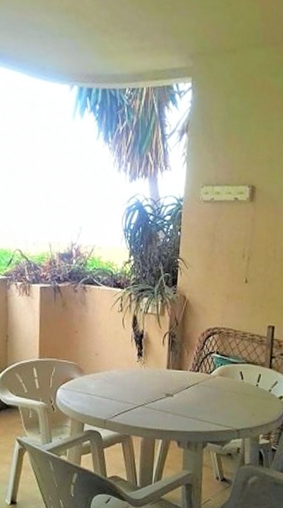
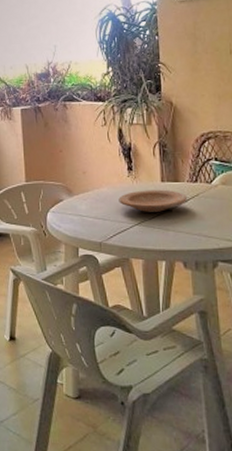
plate: none [126,375,188,396] -> present [118,189,187,212]

